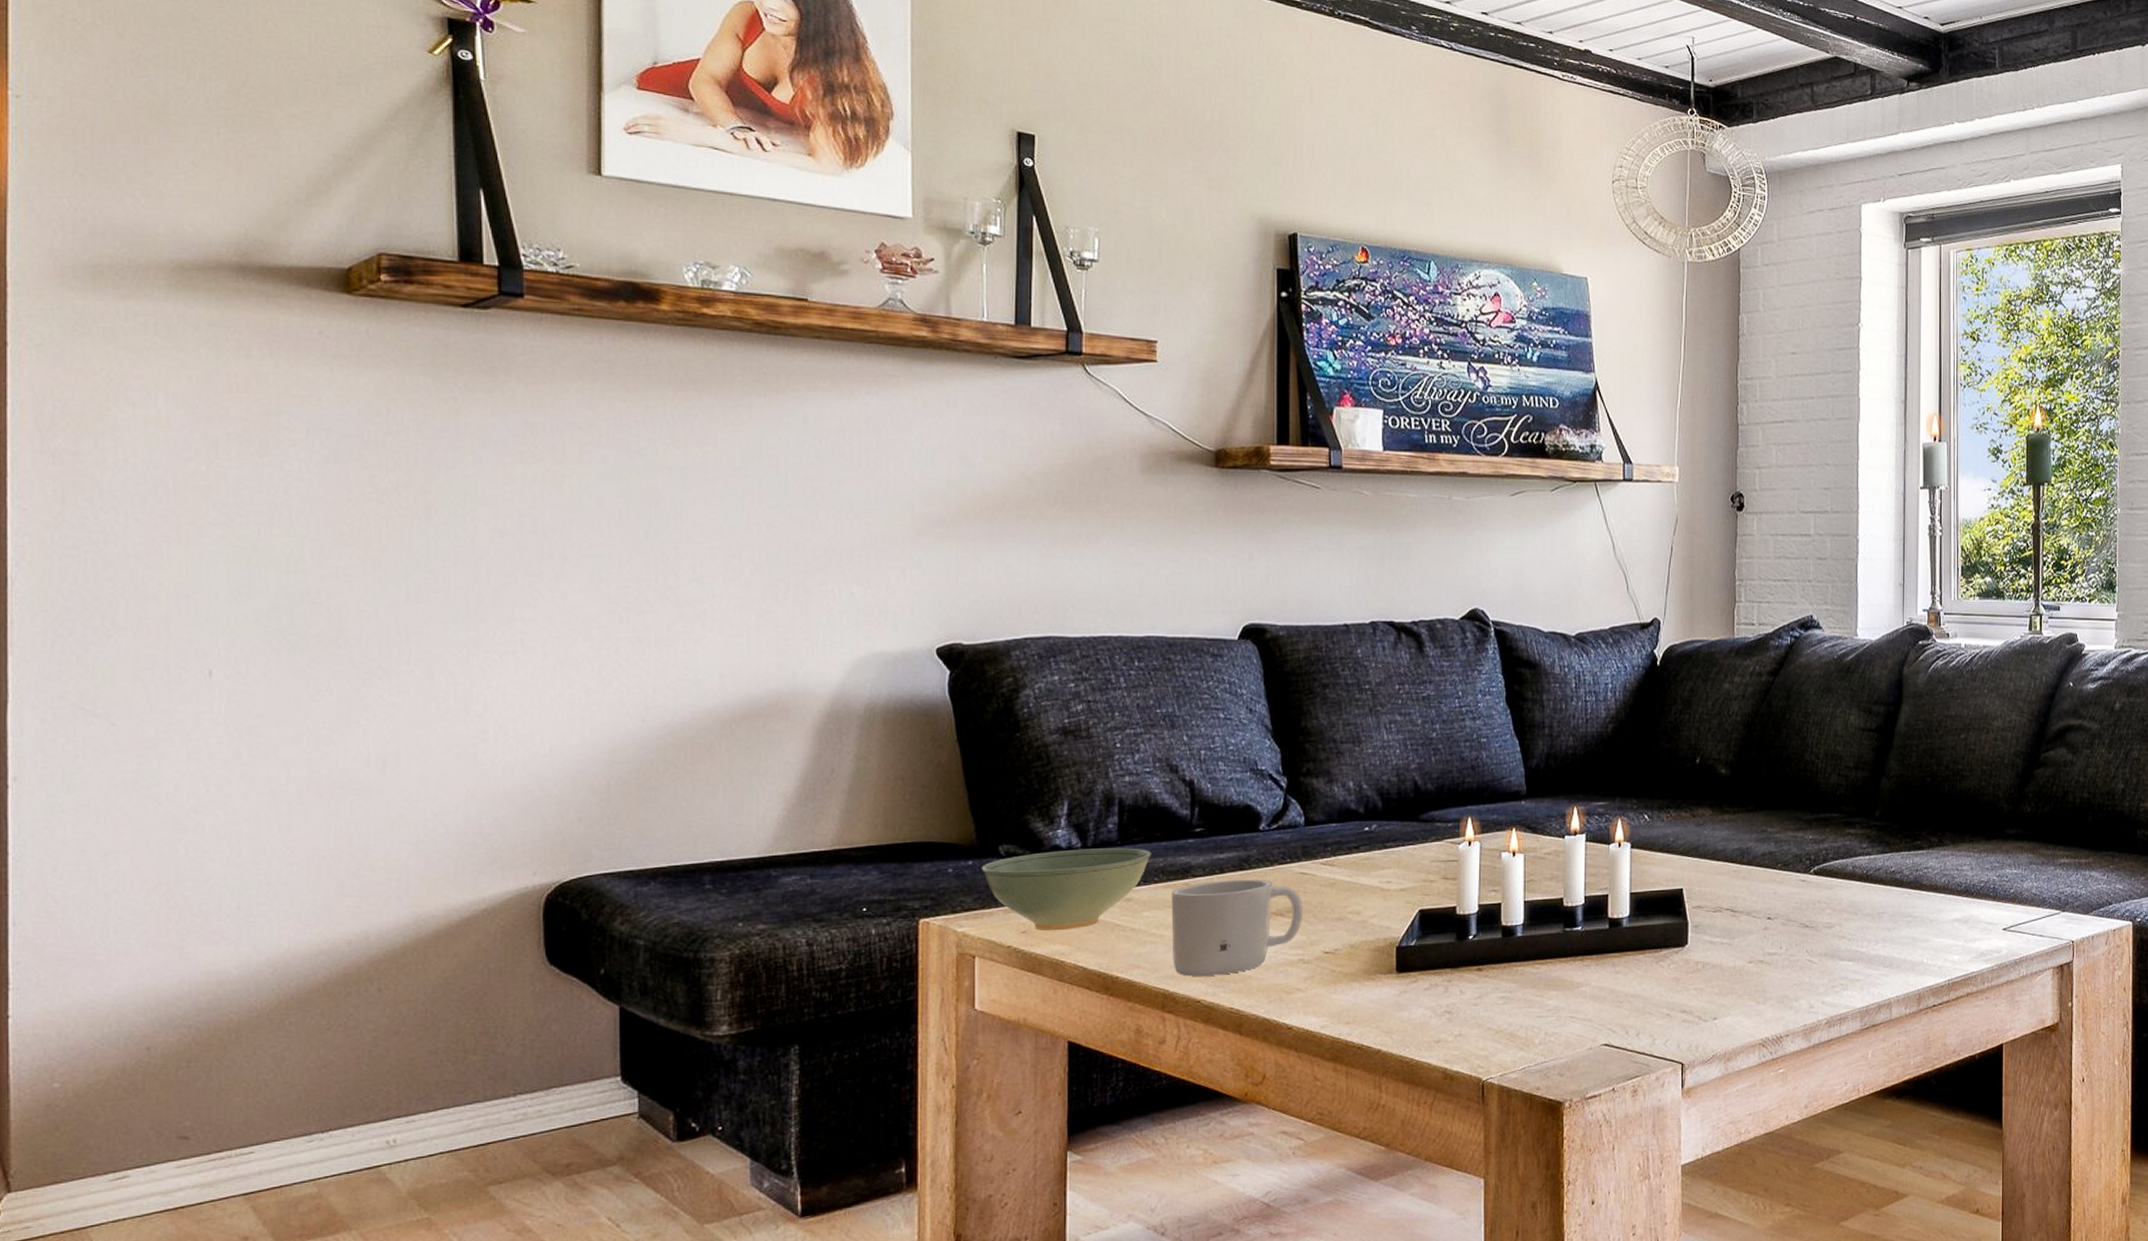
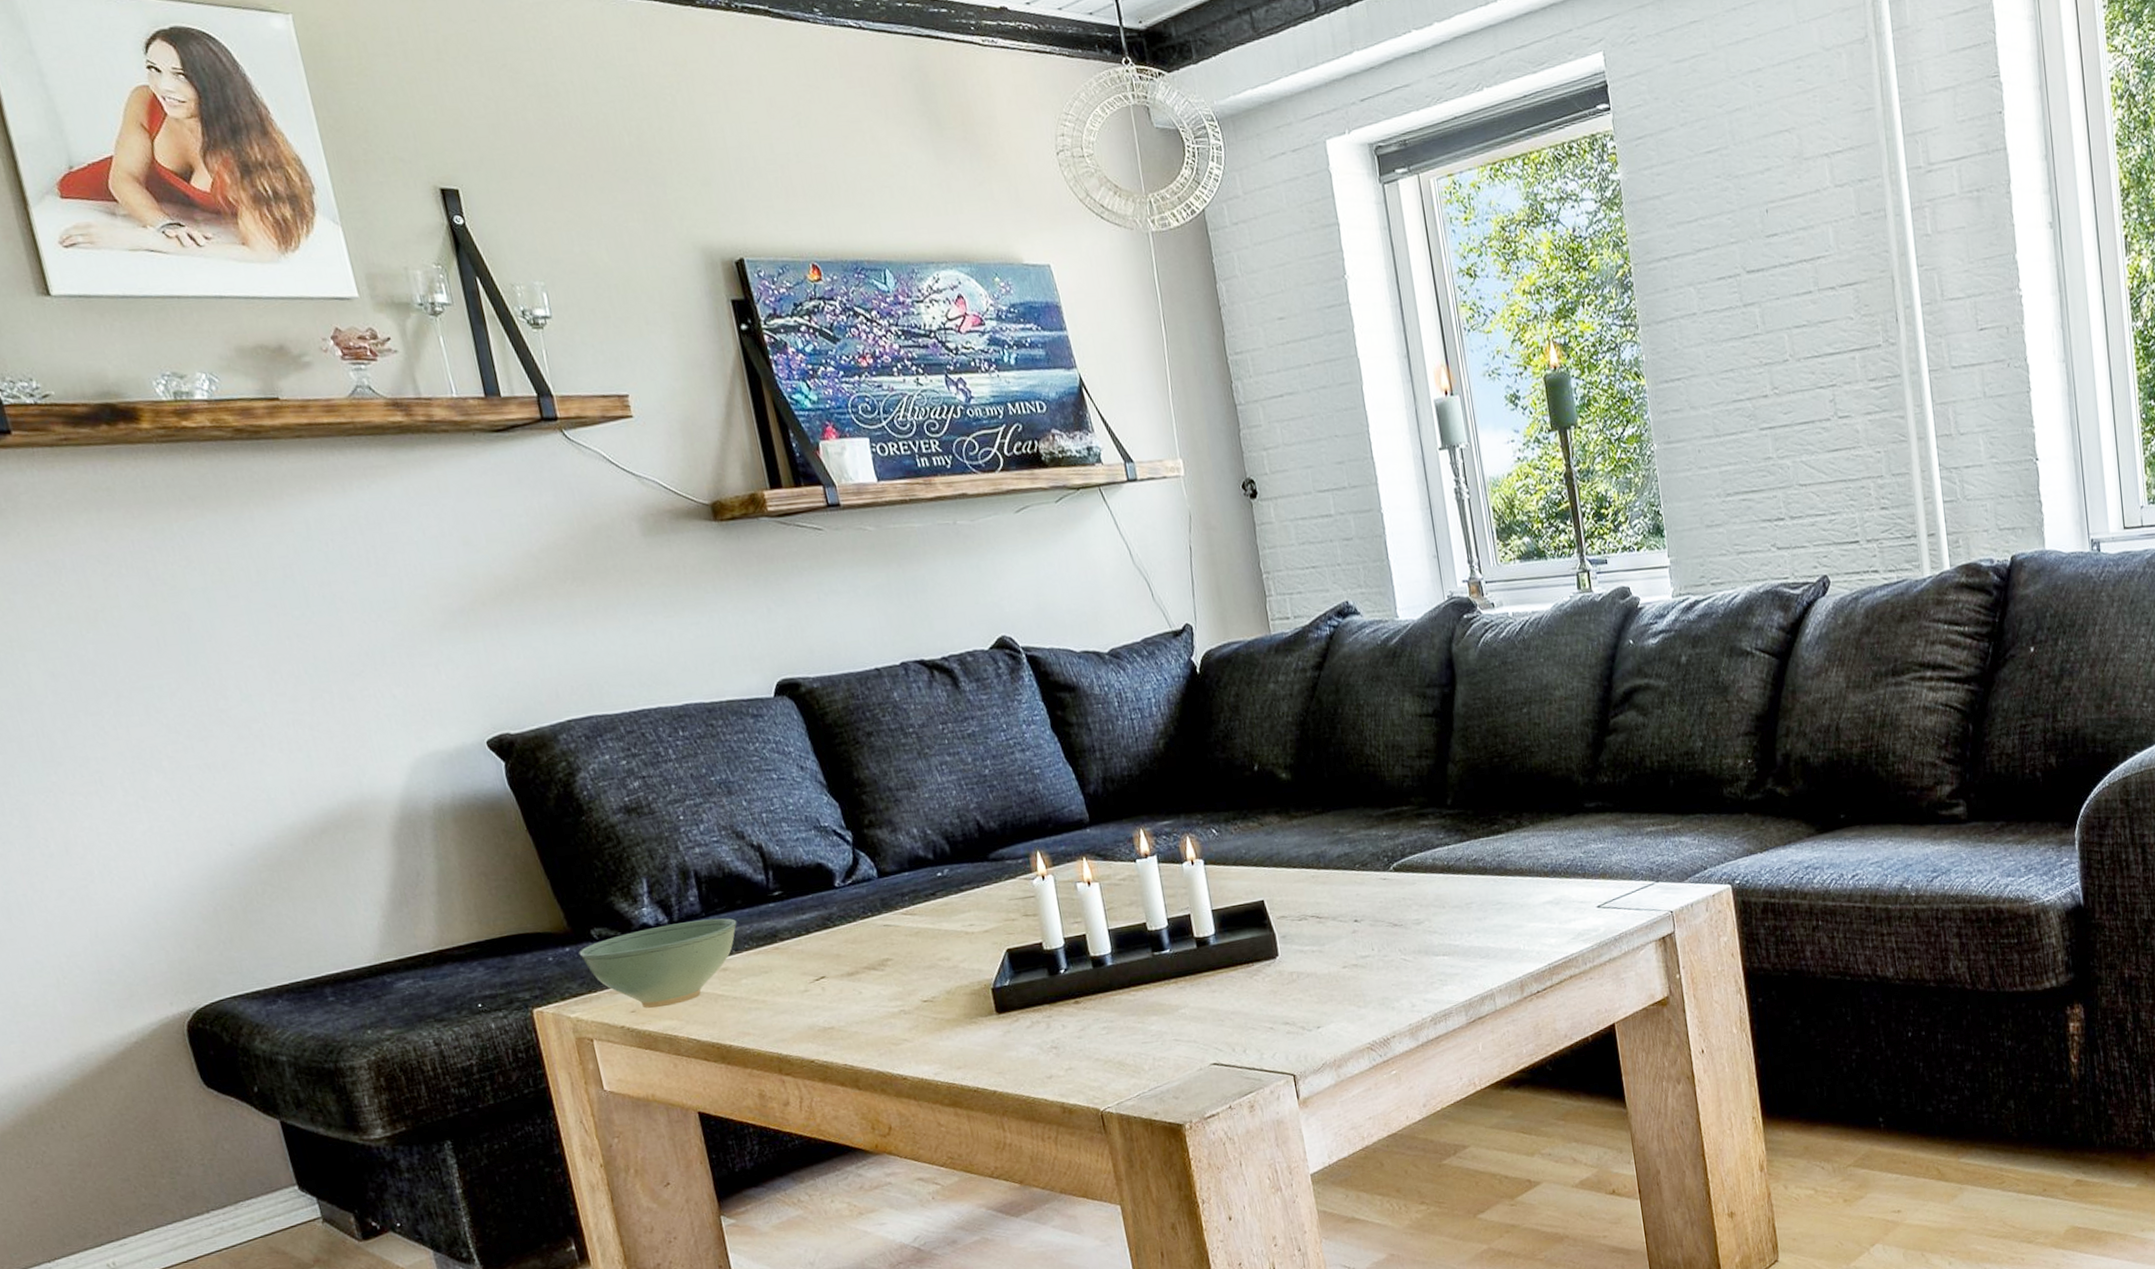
mug: present [1171,879,1303,976] -> none [764,936,896,1038]

